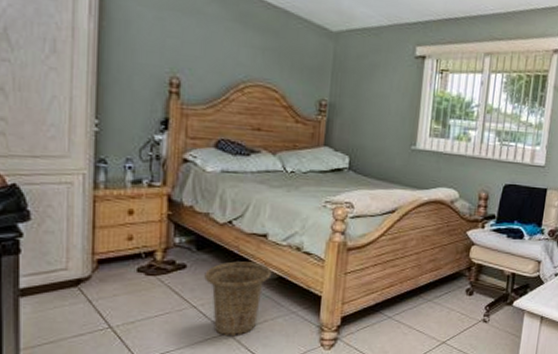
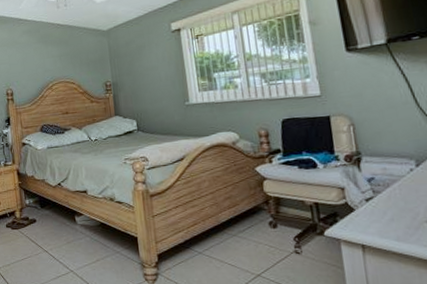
basket: present [204,261,272,337] -> none [49,213,96,274]

